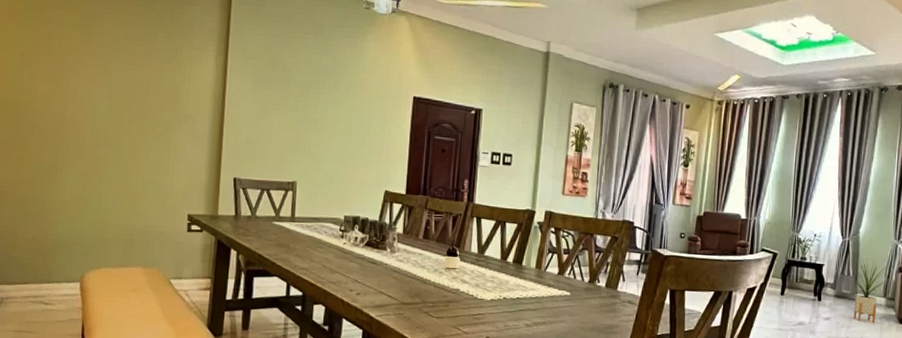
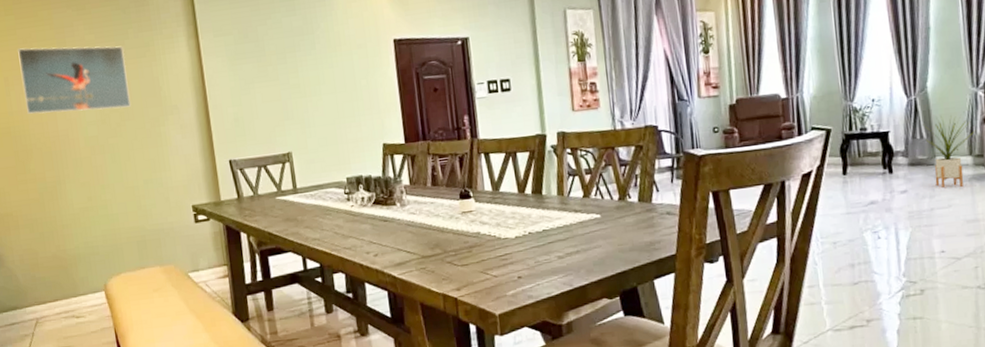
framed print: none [37,27,151,108] -> present [18,46,131,114]

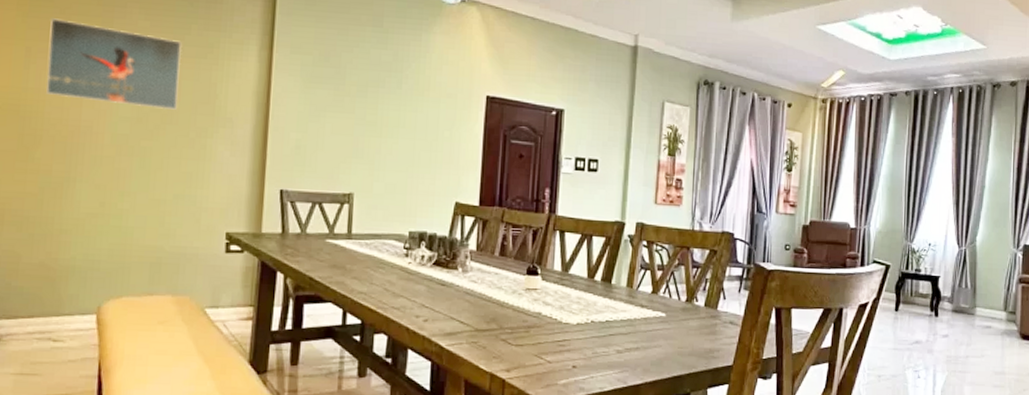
house plant: present [922,115,975,188] -> none [968,269,1011,339]

